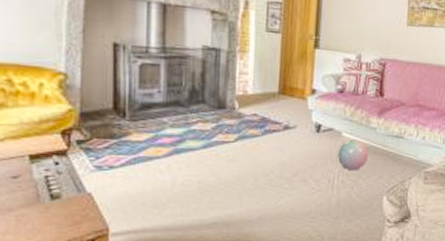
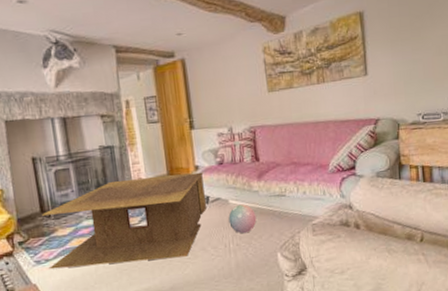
coffee table: none [112,88,320,186] -> present [42,172,206,270]

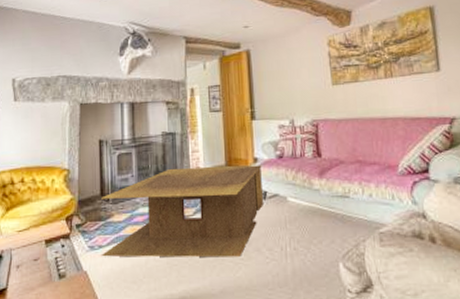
ball: present [228,204,257,234] -> none [286,203,317,237]

